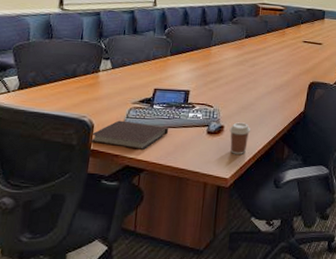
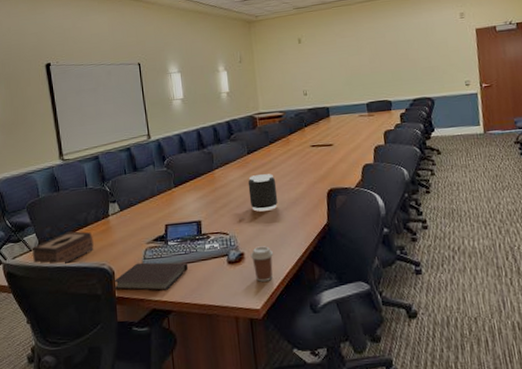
tissue box: none [9,80,79,111] -> present [32,231,94,265]
speaker: none [238,58,266,92] -> present [248,174,278,212]

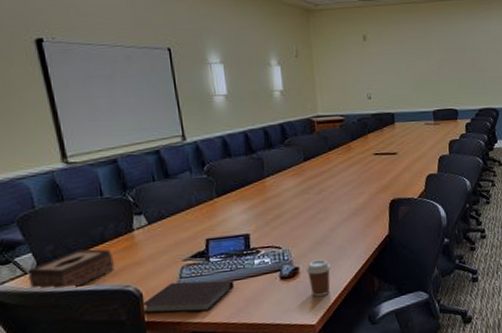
speaker: present [248,174,278,212] -> none [304,183,337,223]

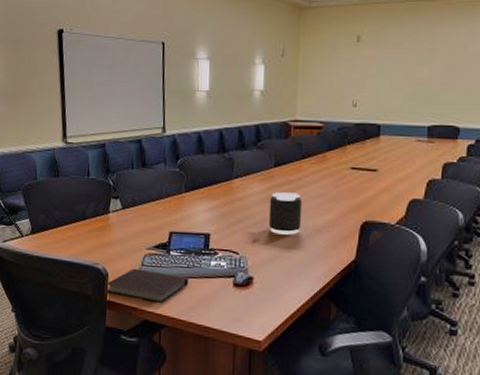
tissue box: present [28,249,115,289] -> none [23,222,90,257]
speaker: none [304,183,337,223] -> present [268,192,303,235]
coffee cup: present [305,259,332,297] -> none [260,273,287,313]

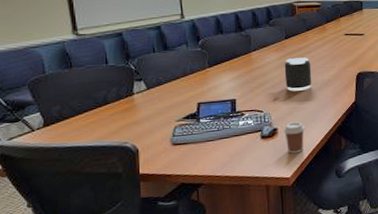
notebook: present [105,268,189,303] -> none [136,139,221,167]
coffee cup: none [260,273,287,313] -> present [283,122,306,154]

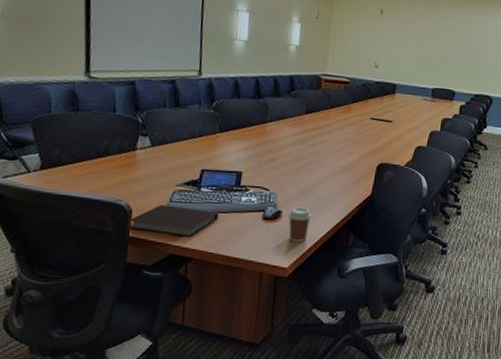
notebook: none [136,139,221,167] -> present [128,204,219,237]
speaker: present [284,57,312,91] -> none [298,136,329,174]

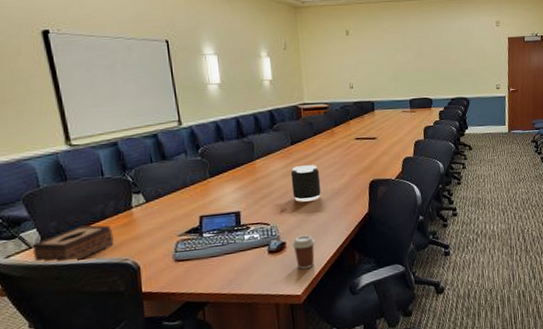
tissue box: none [30,158,113,194] -> present [32,225,114,263]
notebook: present [128,204,219,237] -> none [138,254,226,285]
speaker: none [298,136,329,174] -> present [290,165,321,202]

